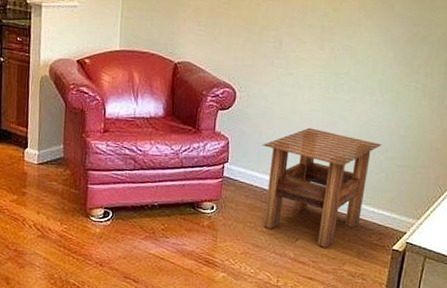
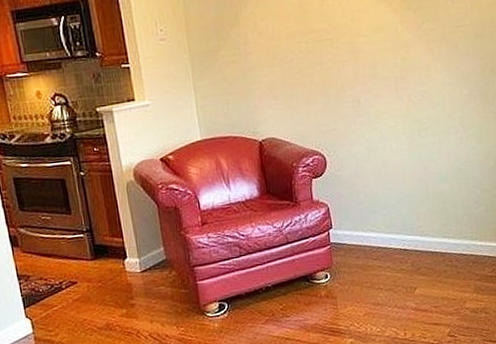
side table: present [262,127,382,248] -> none [361,177,476,291]

